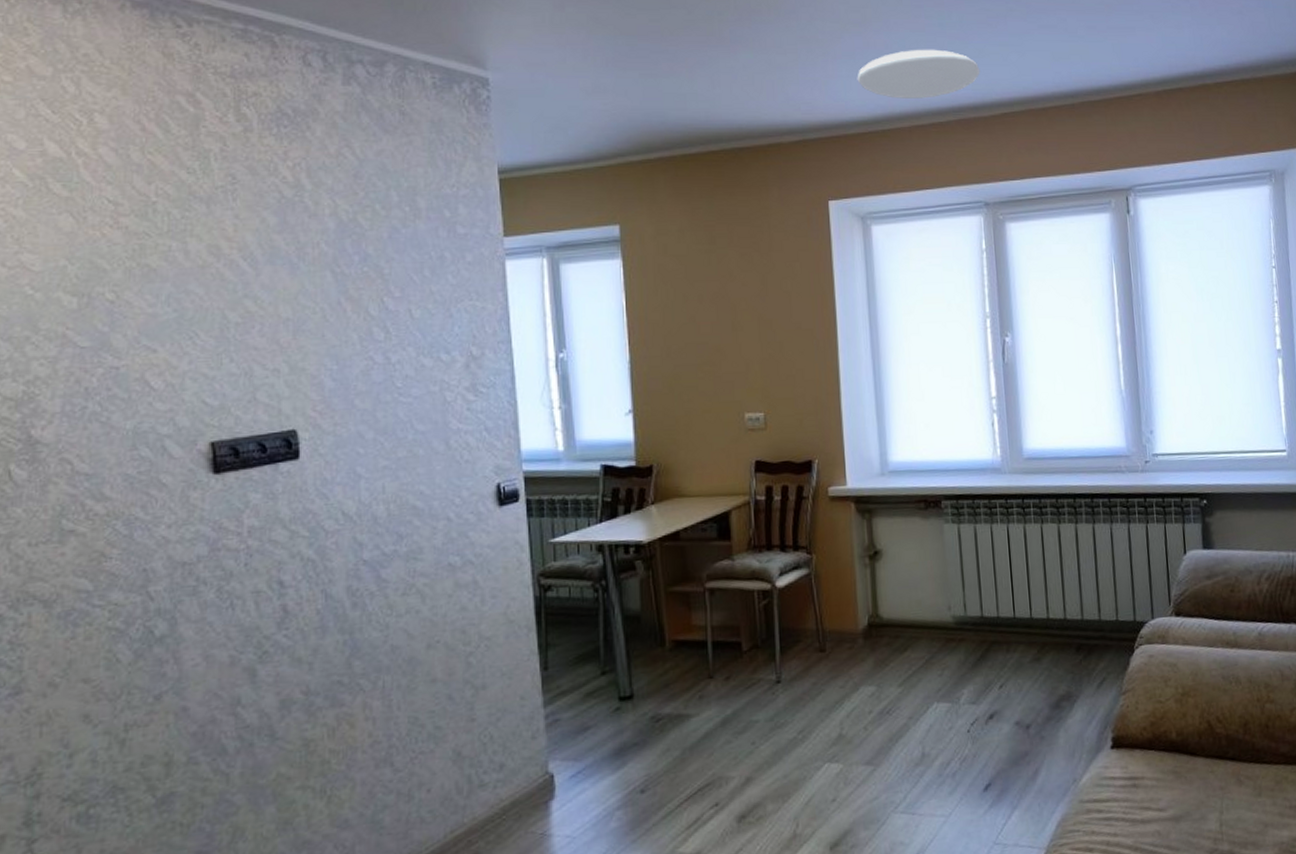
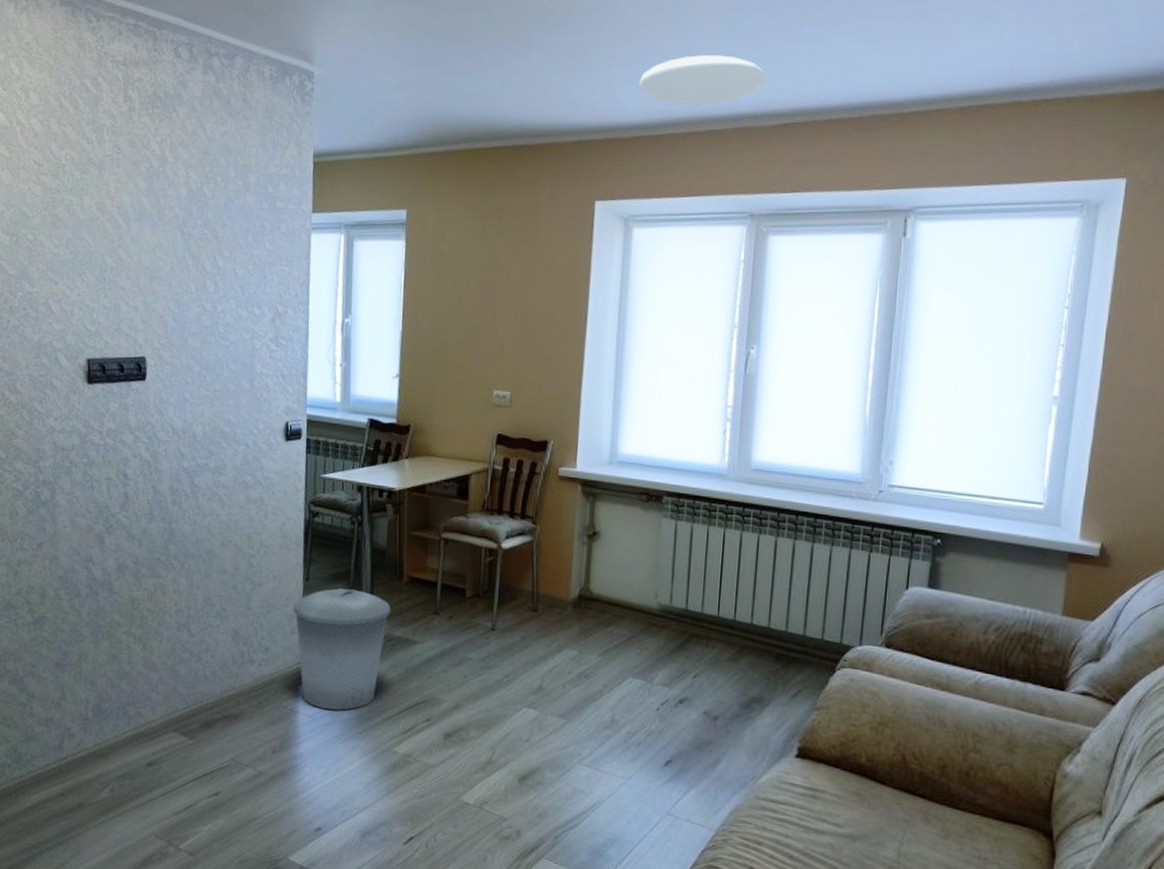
trash can: none [530,668,656,824] -> present [292,588,391,711]

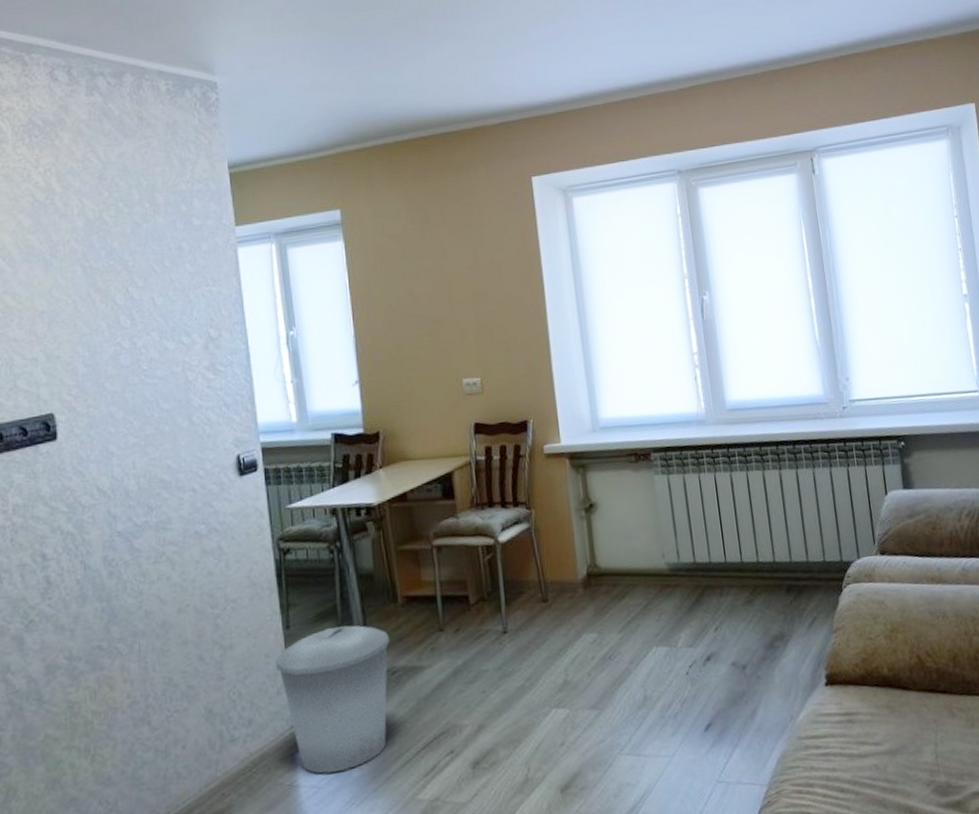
ceiling light: present [639,54,766,105] -> none [553,31,668,79]

